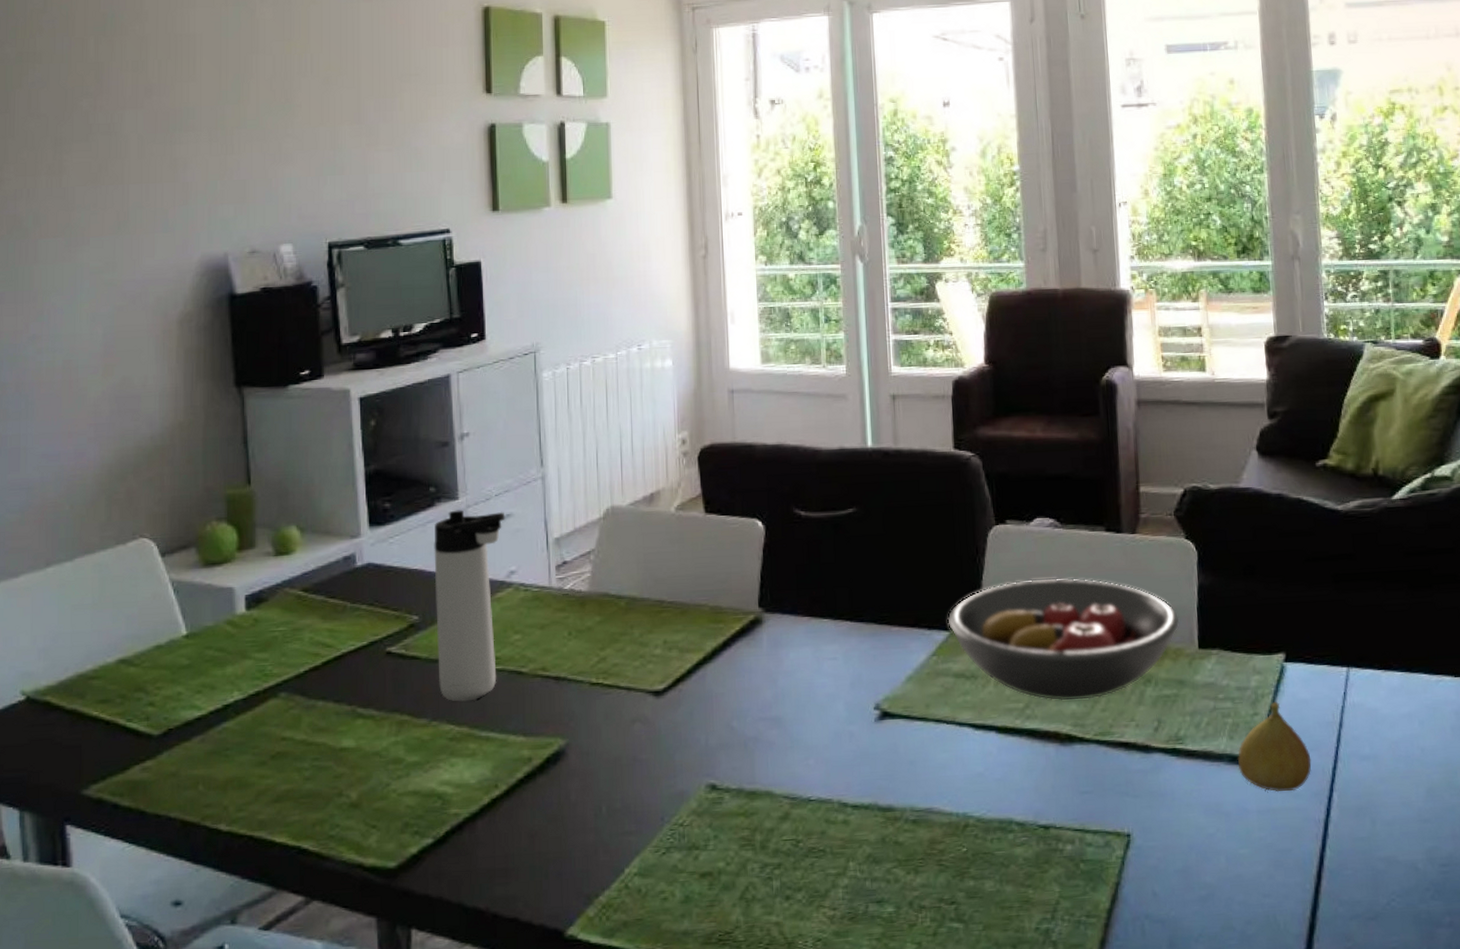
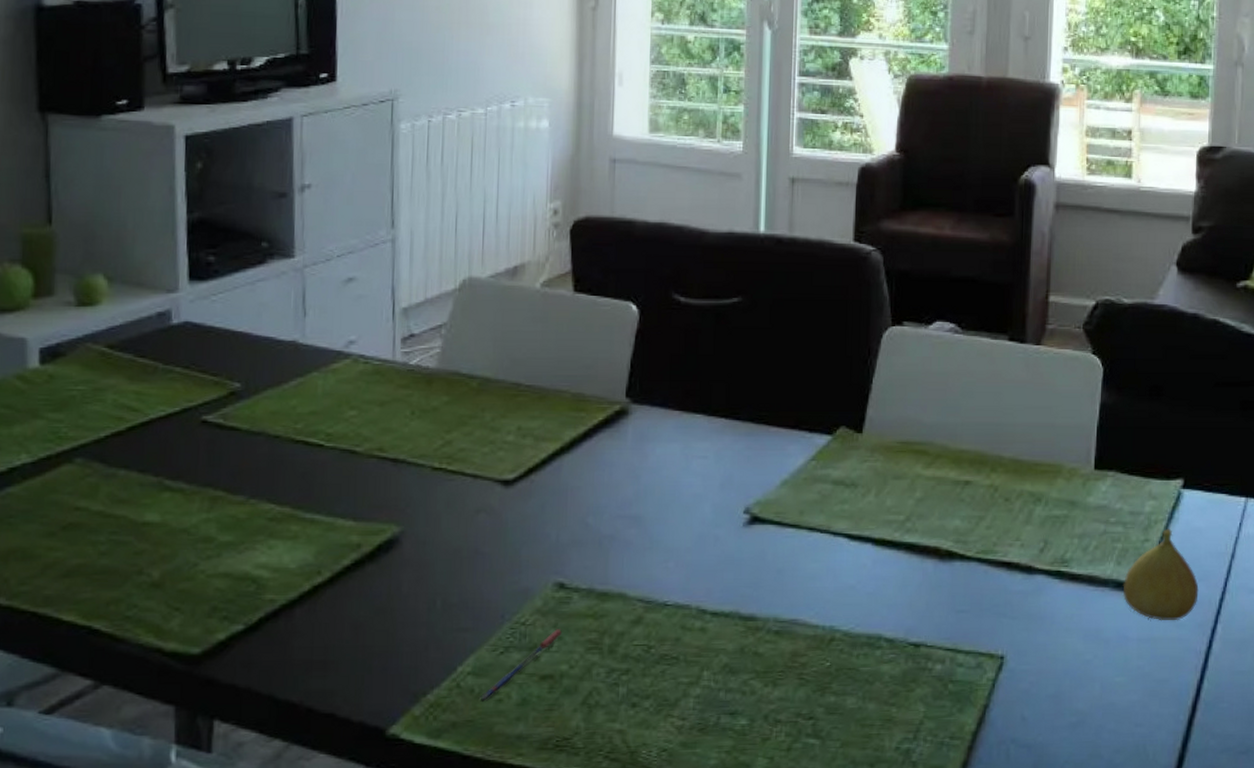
thermos bottle: present [434,510,506,702] -> none [260,269,347,480]
pen: none [647,828,718,900] -> present [480,629,563,701]
fruit bowl: present [947,577,1180,702] -> none [831,386,1078,517]

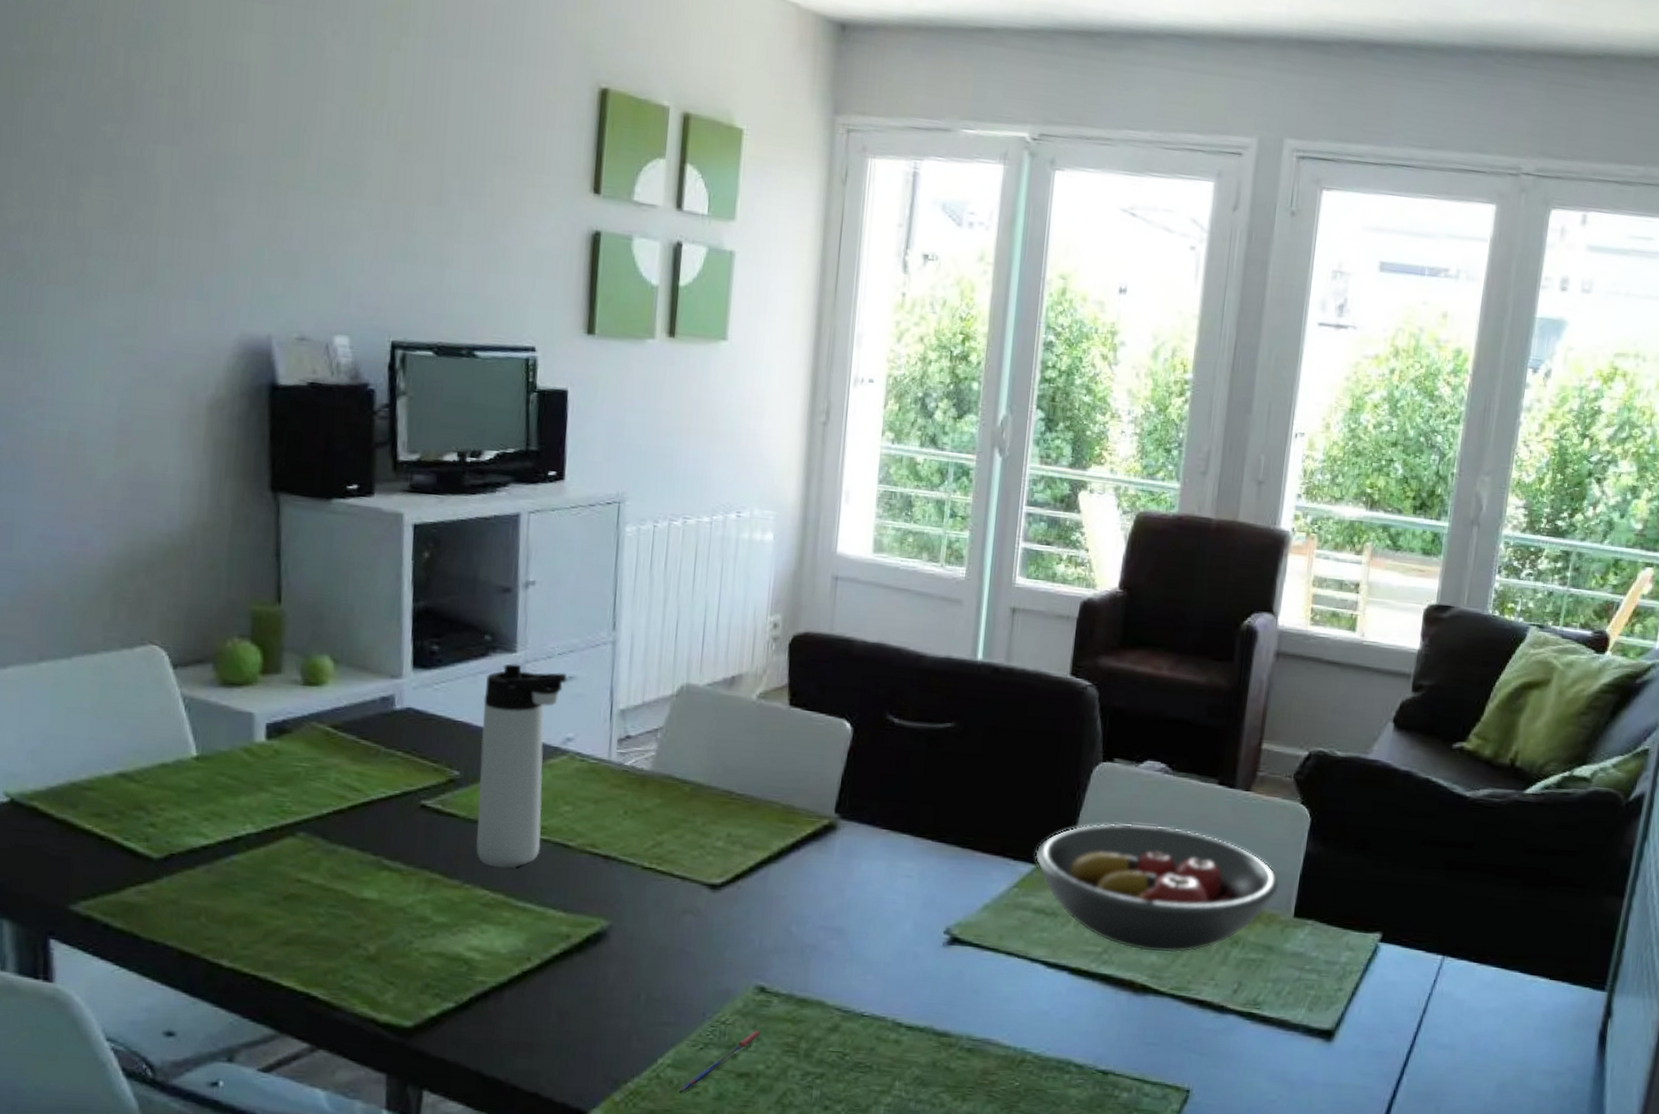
thermos bottle: none [260,269,347,480] -> present [476,663,567,868]
fruit bowl: none [831,386,1078,517] -> present [1035,822,1280,953]
fruit: present [1122,528,1199,621] -> none [1311,979,1388,1070]

